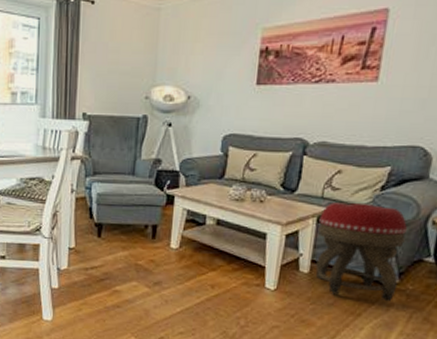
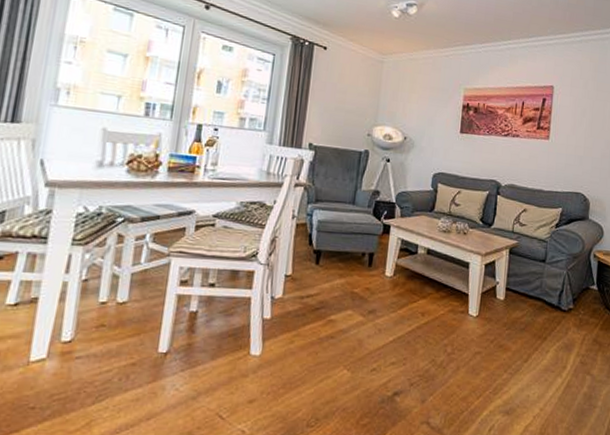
footstool: present [315,202,407,302] -> none [509,236,576,326]

